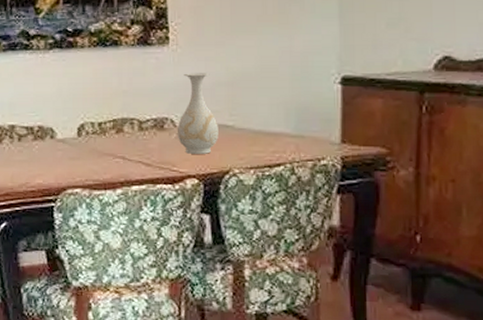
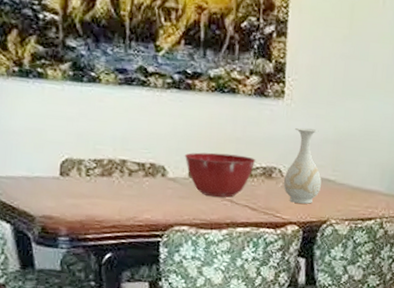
mixing bowl: none [71,109,146,154] -> present [184,152,256,197]

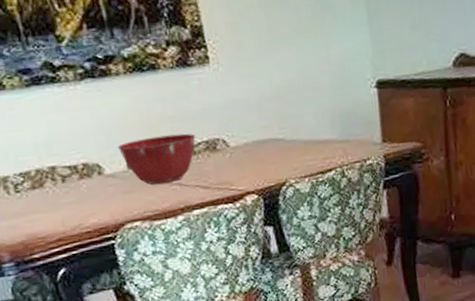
vase: present [283,127,322,204] -> none [229,89,271,171]

